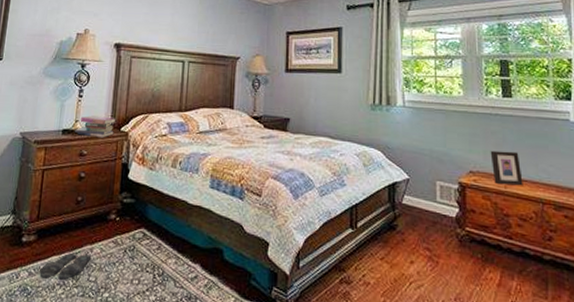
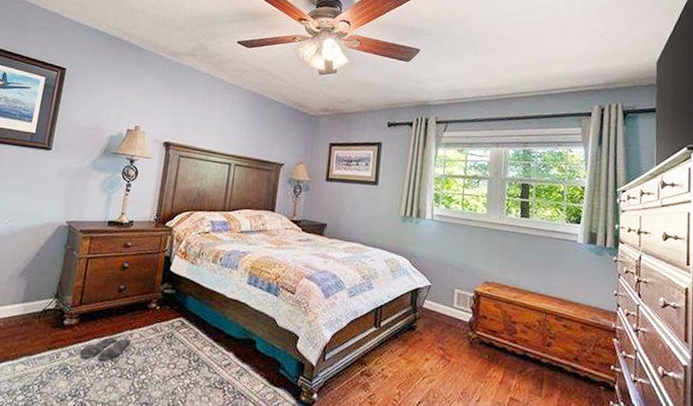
books: present [74,115,115,138] -> none [119,209,161,232]
picture frame: present [490,150,523,186] -> none [505,264,531,297]

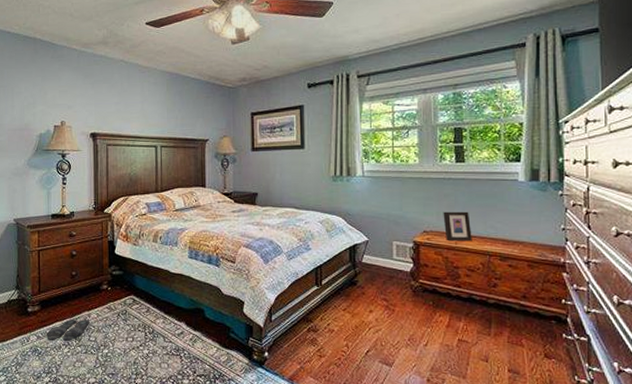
picture frame: none [505,264,531,297] -> present [443,211,472,241]

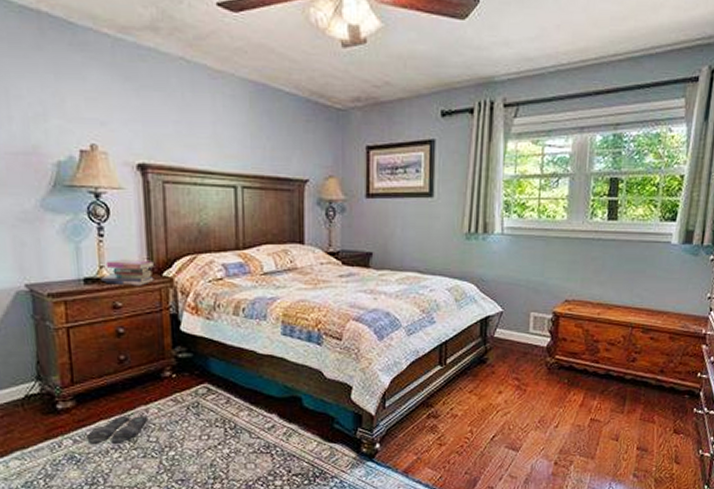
books: none [62,200,98,220] -> present [100,259,154,286]
picture frame: present [443,211,472,241] -> none [588,278,617,312]

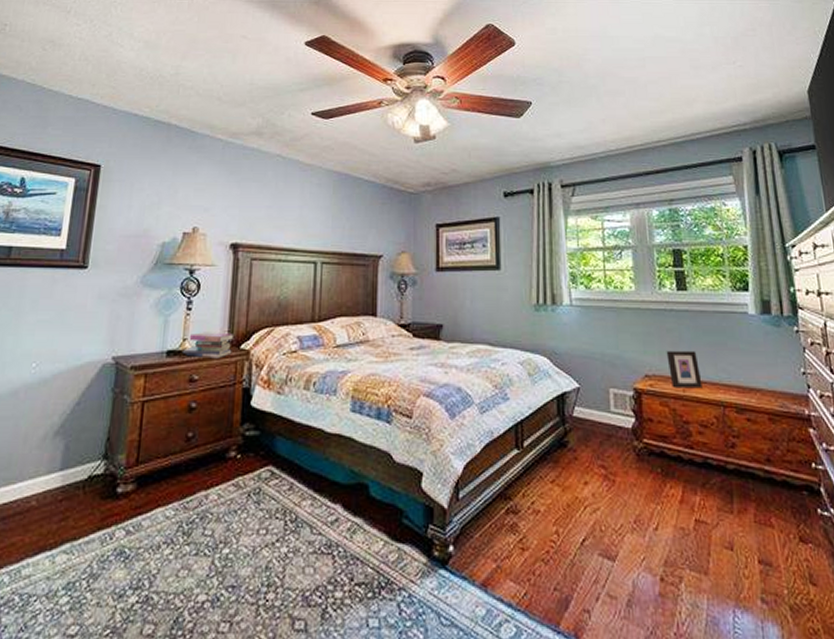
slippers: present [87,416,147,446] -> none [140,503,206,538]
picture frame: none [588,278,617,312] -> present [666,350,703,389]

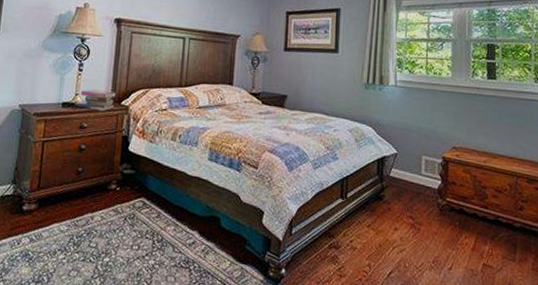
picture frame: present [666,350,703,389] -> none [473,128,501,161]

